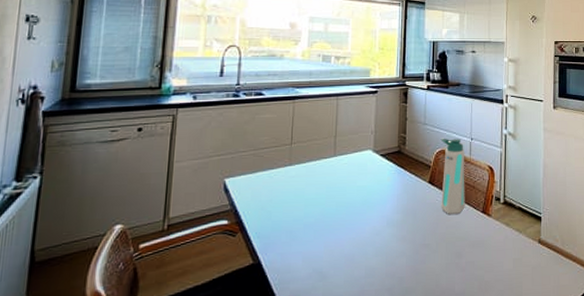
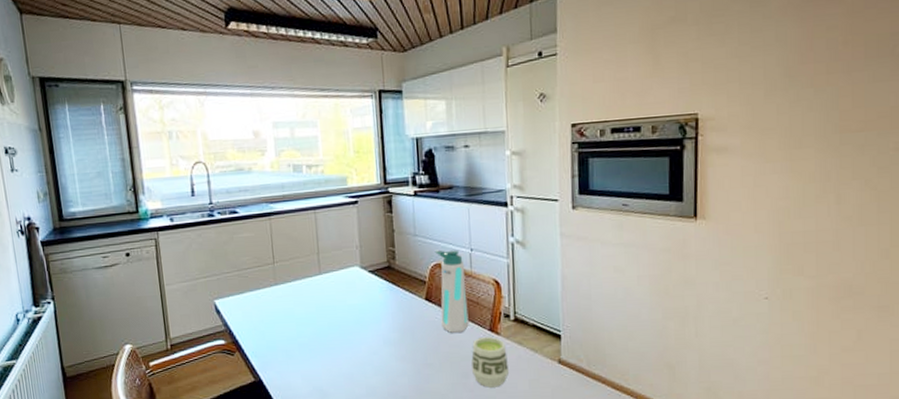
cup: none [465,217,496,267] -> present [471,336,509,388]

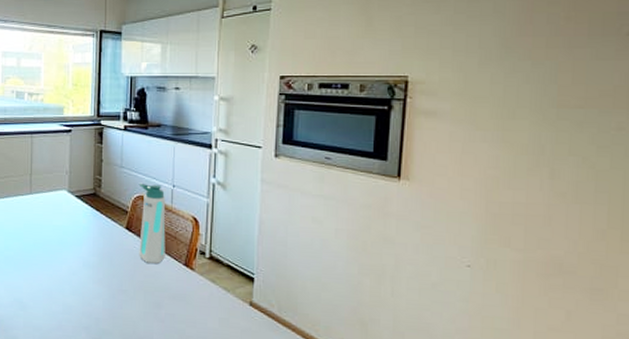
cup: present [471,336,509,388] -> none [165,270,200,321]

